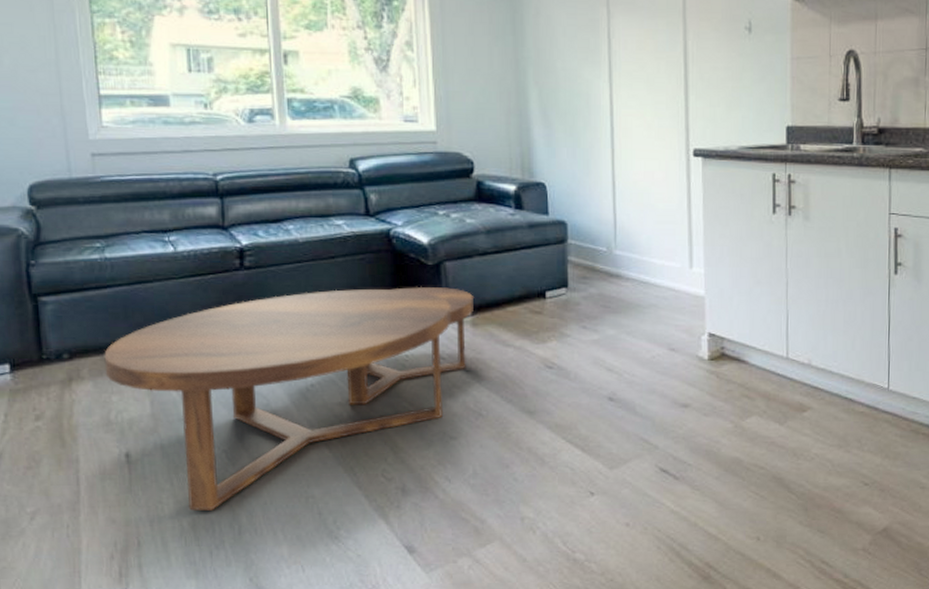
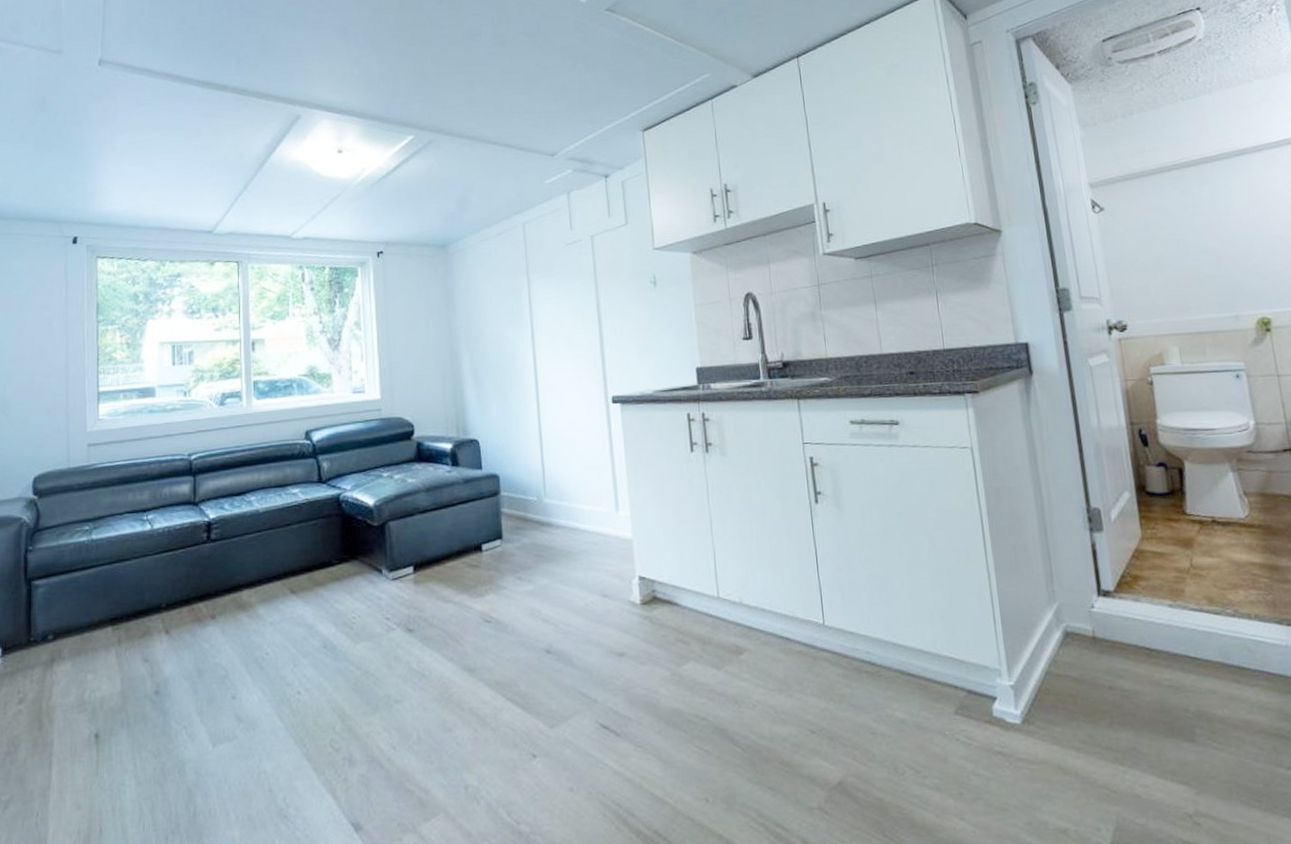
coffee table: present [104,286,473,511] -> none [83,547,415,792]

